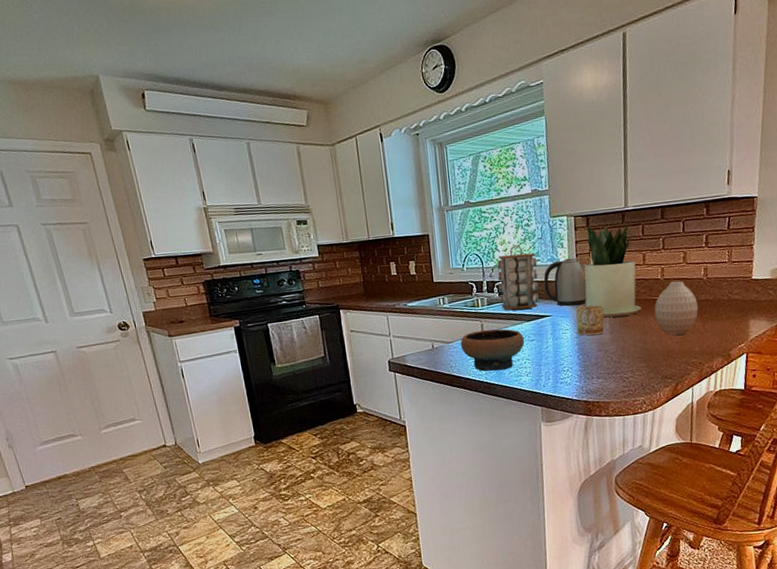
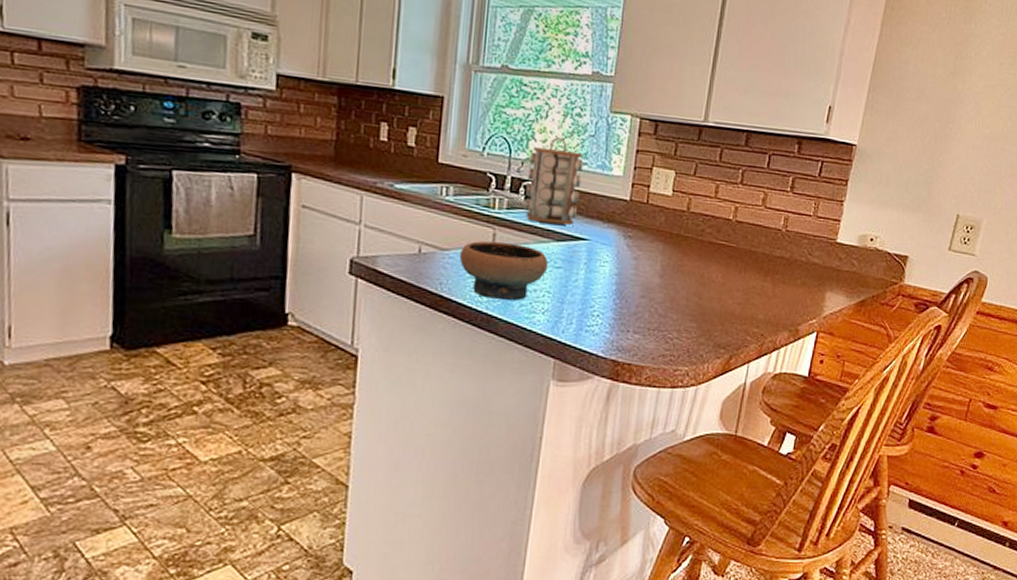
kettle: present [543,258,586,306] -> none [586,169,644,233]
mug: present [576,305,605,336] -> none [618,235,657,277]
planter: present [584,221,641,318] -> none [635,133,713,259]
vase: present [654,281,699,336] -> none [717,226,771,296]

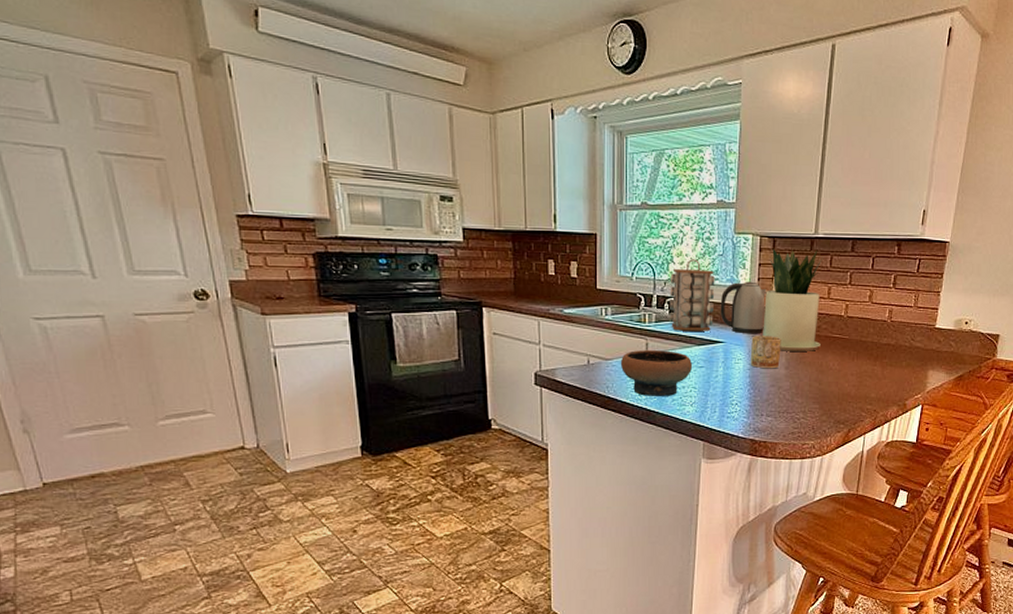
kettle: none [586,169,644,233] -> present [720,281,767,334]
mug: none [618,235,657,277] -> present [750,336,781,369]
planter: none [635,133,713,259] -> present [763,248,824,351]

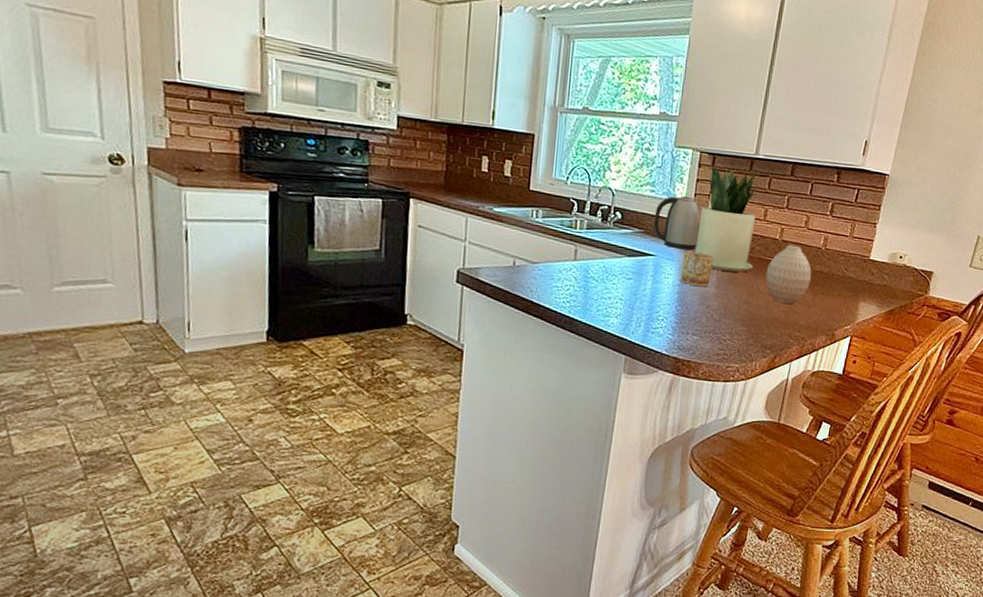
bowl: present [620,349,693,397] -> none [546,256,621,307]
spice rack: present [668,259,715,333] -> none [600,168,651,243]
vase: none [834,320,879,379] -> present [765,245,812,305]

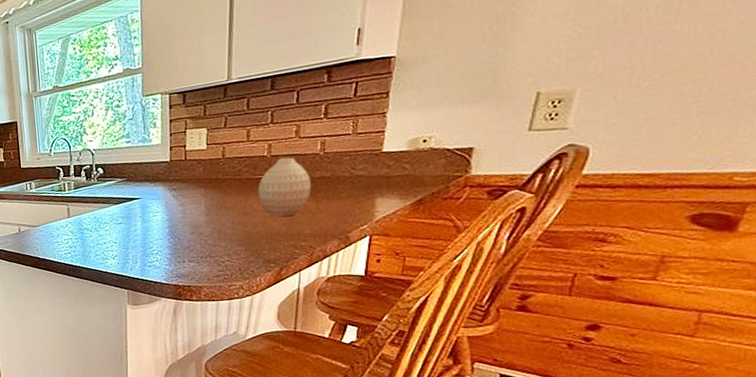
kettle: present [653,196,703,250] -> none [133,138,180,188]
mug: present [680,251,714,287] -> none [167,186,200,219]
planter: present [695,165,763,272] -> none [178,95,242,199]

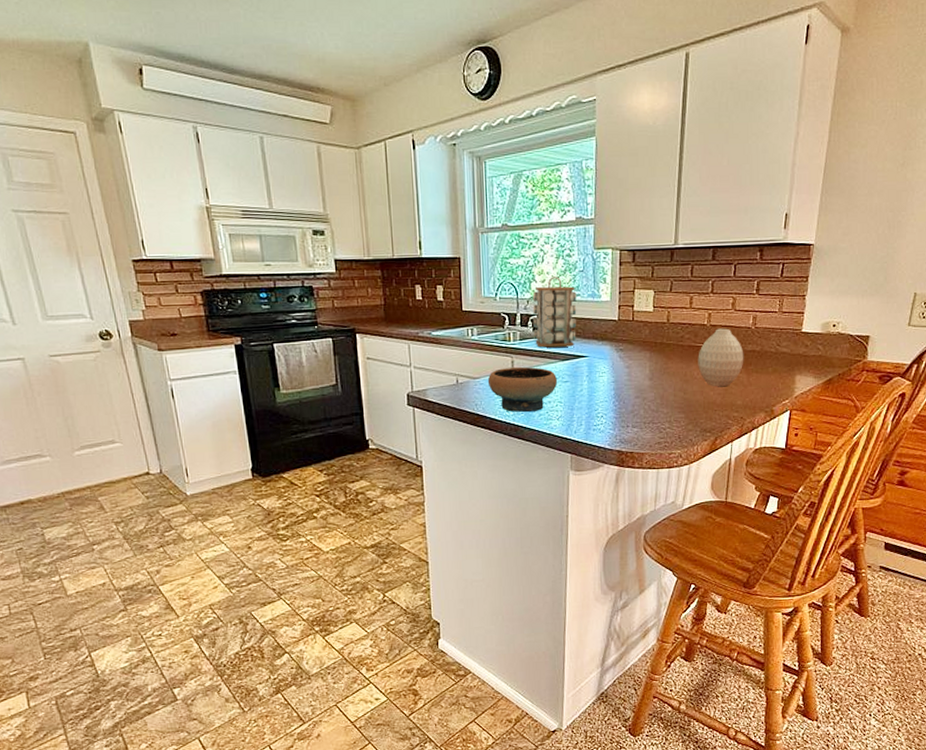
bowl: none [46,212,112,255] -> present [487,366,558,413]
spice rack: none [85,127,129,194] -> present [532,276,577,348]

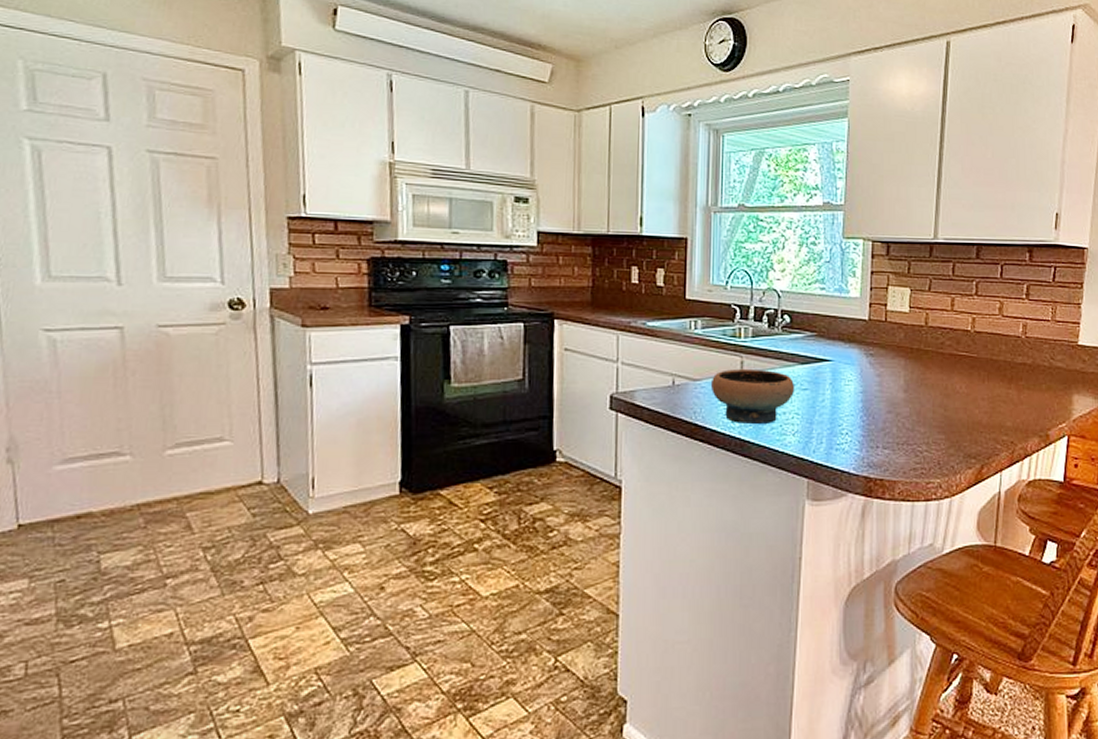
spice rack: present [532,276,577,348] -> none [767,266,821,349]
vase: present [698,328,744,387] -> none [960,336,1014,405]

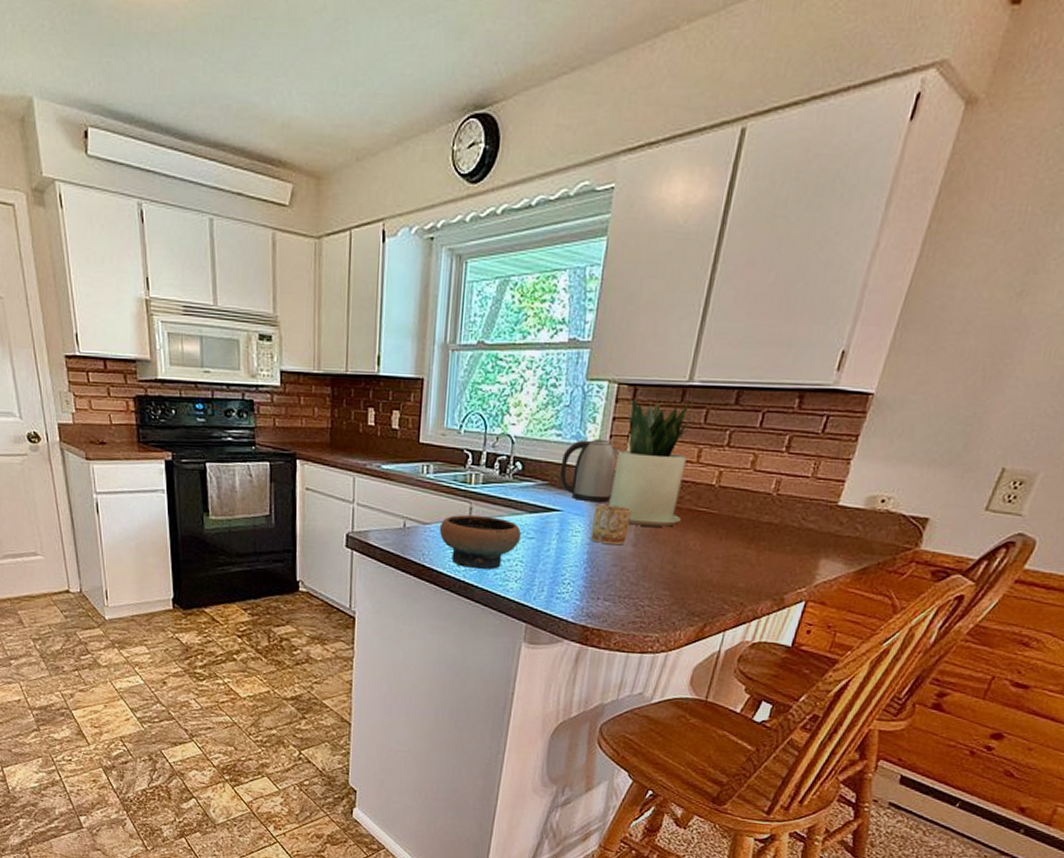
kettle: none [827,291,881,352] -> present [559,439,620,503]
mug: none [862,353,899,392] -> present [590,504,632,546]
planter: none [877,254,945,372] -> present [609,398,698,527]

